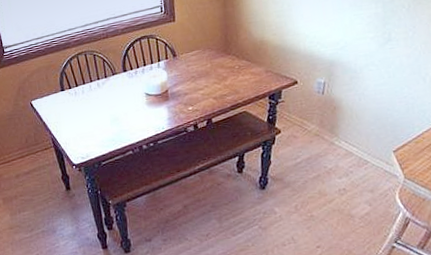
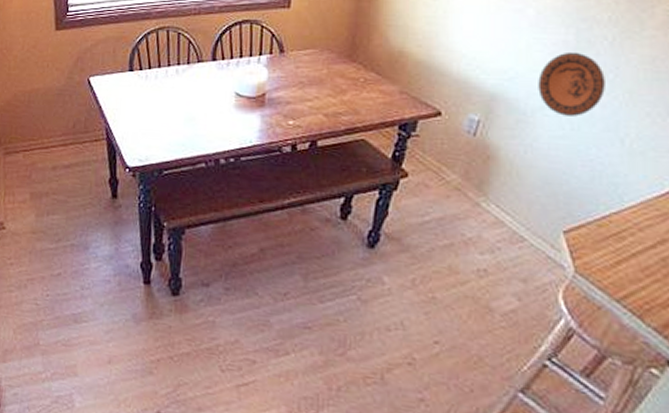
decorative plate: none [361,20,408,69] -> present [538,51,605,116]

